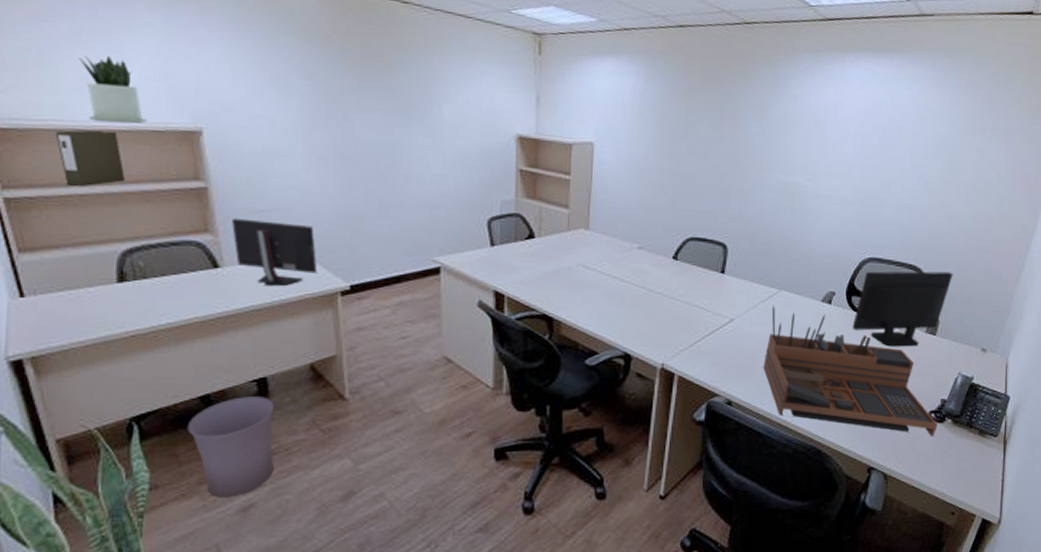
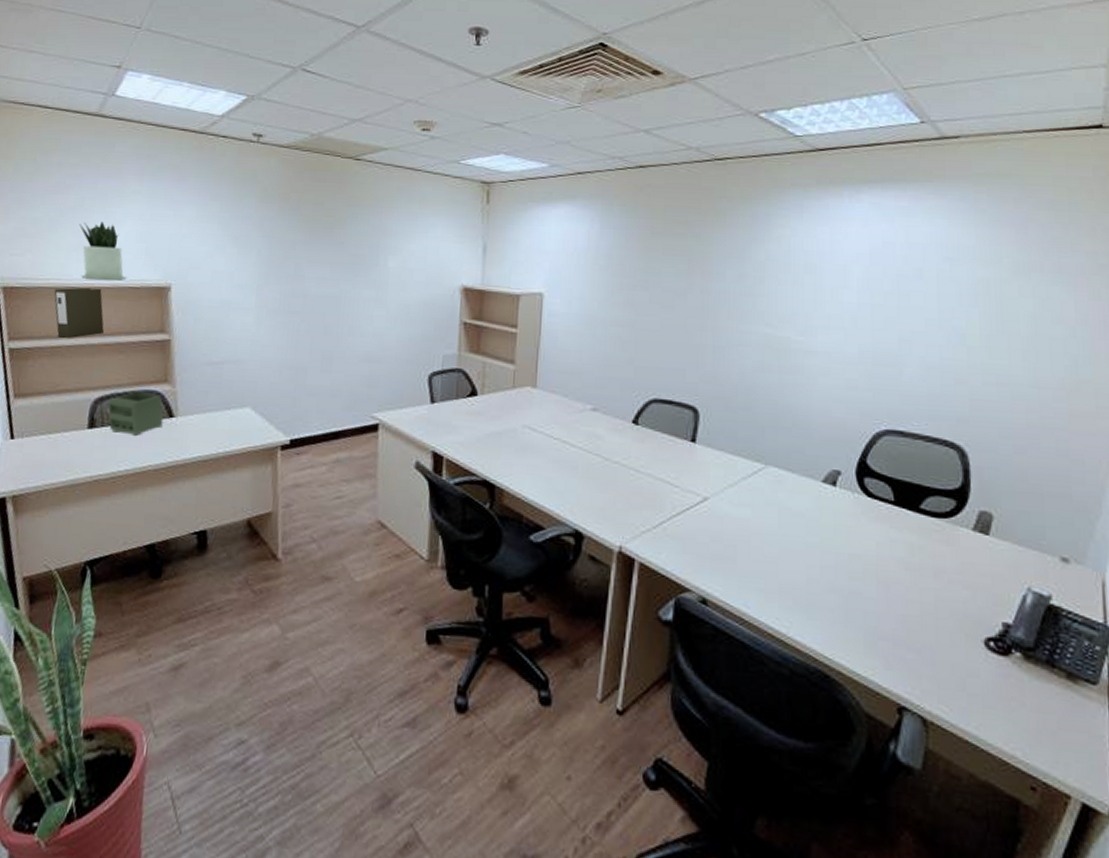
desk organizer: none [138,243,207,288] -> present [107,392,163,436]
waste bin: present [187,396,275,498] -> none [132,548,212,654]
computer monitor: present [232,218,318,287] -> none [188,369,261,438]
desk organizer: present [763,305,938,437] -> none [747,483,1000,675]
computer monitor: present [852,271,953,347] -> none [866,446,1010,548]

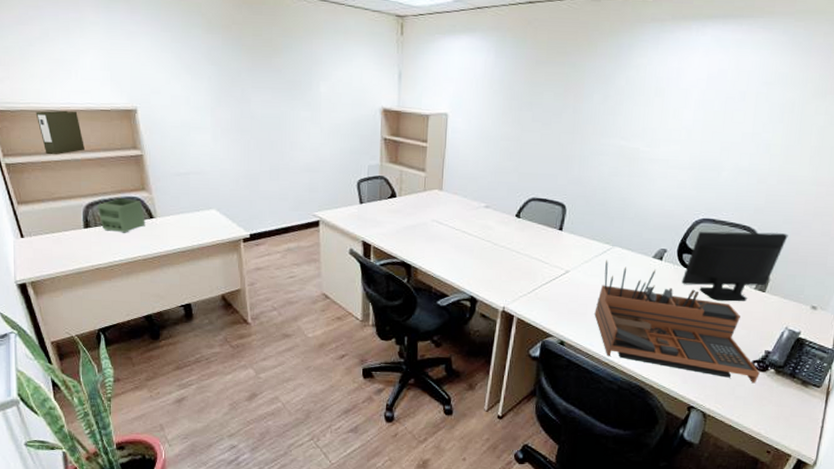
planter: present [78,222,127,282] -> none [47,51,98,105]
desk organizer: none [747,483,1000,675] -> present [594,259,760,384]
computer monitor: none [866,446,1010,548] -> present [681,231,788,302]

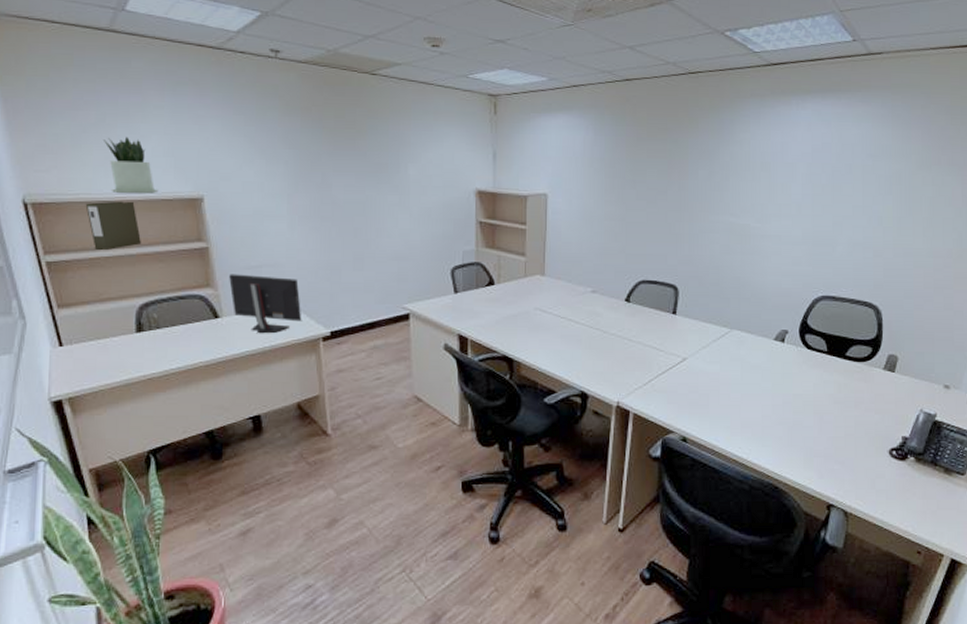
planter: none [47,51,98,105] -> present [102,137,159,194]
desk organizer: present [97,198,145,233] -> none [153,297,209,336]
computer monitor: none [161,179,225,234] -> present [229,274,302,334]
desk organizer: present [594,259,760,384] -> none [717,344,899,475]
computer monitor: present [681,231,788,302] -> none [806,308,911,384]

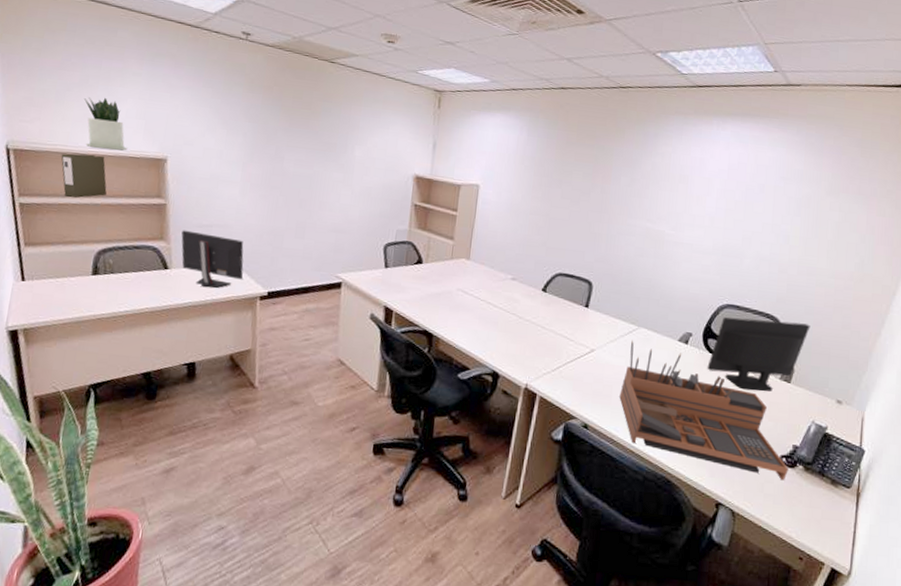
desk organizer: none [717,344,899,475] -> present [619,340,788,481]
computer monitor: none [806,308,911,384] -> present [707,316,811,391]

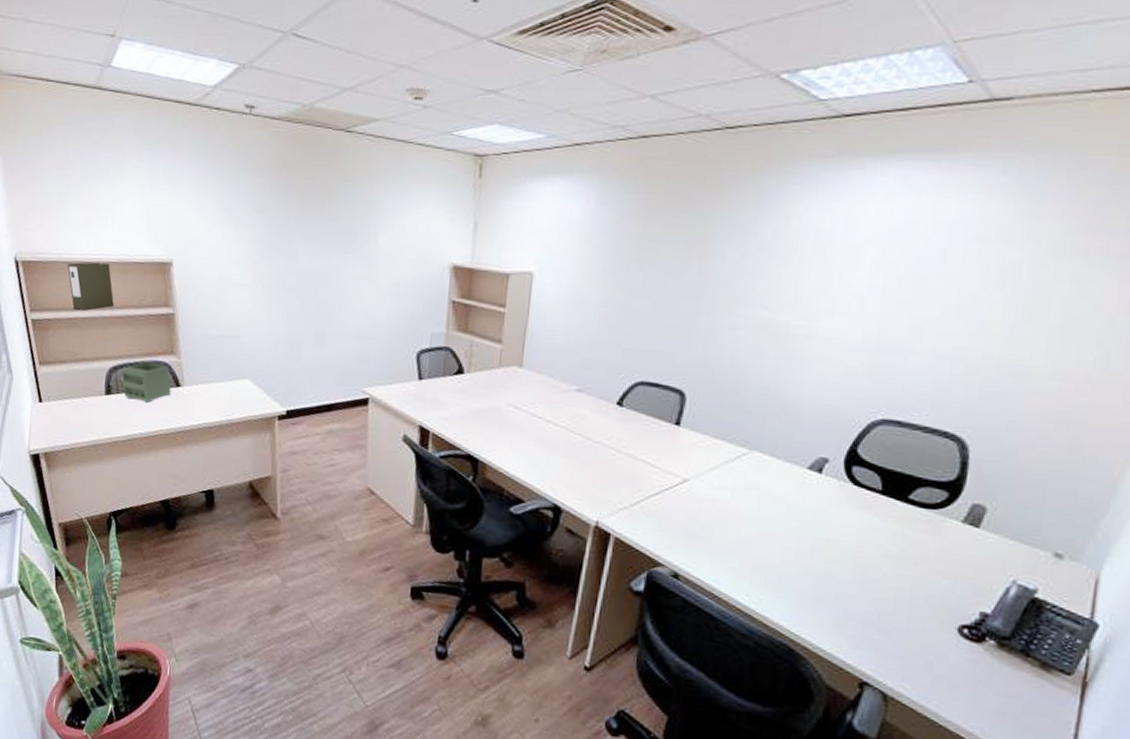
planter: present [83,97,128,151] -> none [85,197,132,257]
desk organizer: none [110,246,159,283] -> present [121,362,171,403]
computer monitor: present [181,230,244,288] -> none [192,342,260,407]
desk organizer: present [619,340,788,481] -> none [722,467,972,659]
computer monitor: present [707,316,811,391] -> none [850,436,1015,539]

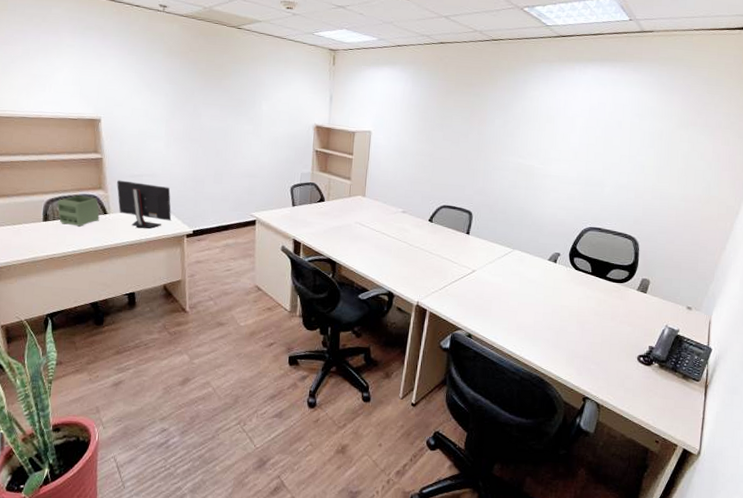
binder: present [67,262,114,311] -> none [10,117,51,156]
computer monitor: none [192,342,260,407] -> present [117,180,172,229]

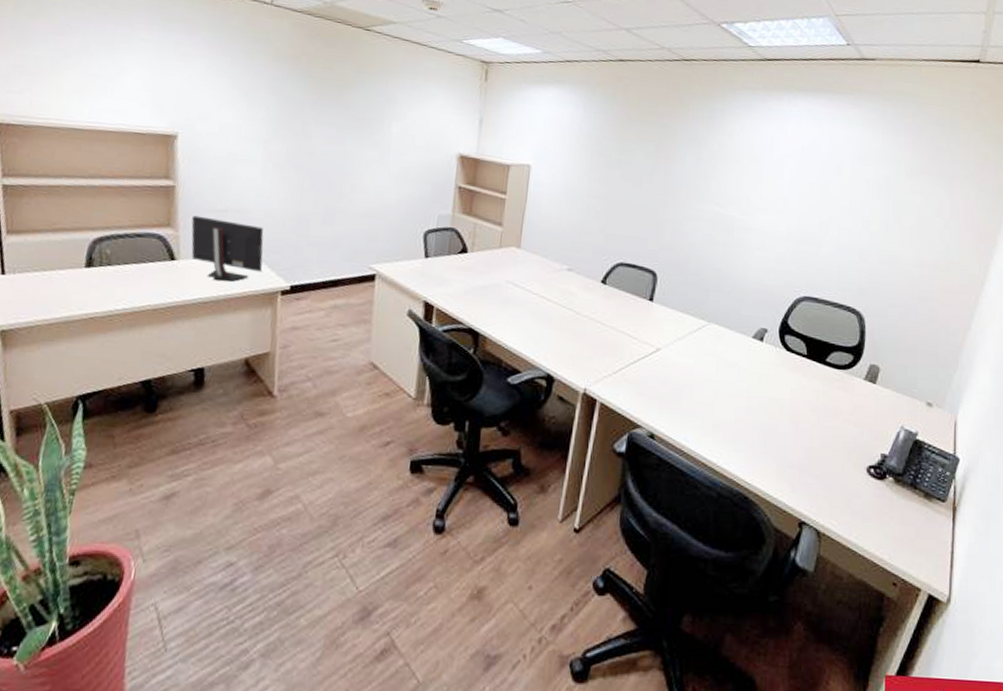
desk organizer: present [57,195,100,227] -> none [107,234,165,276]

